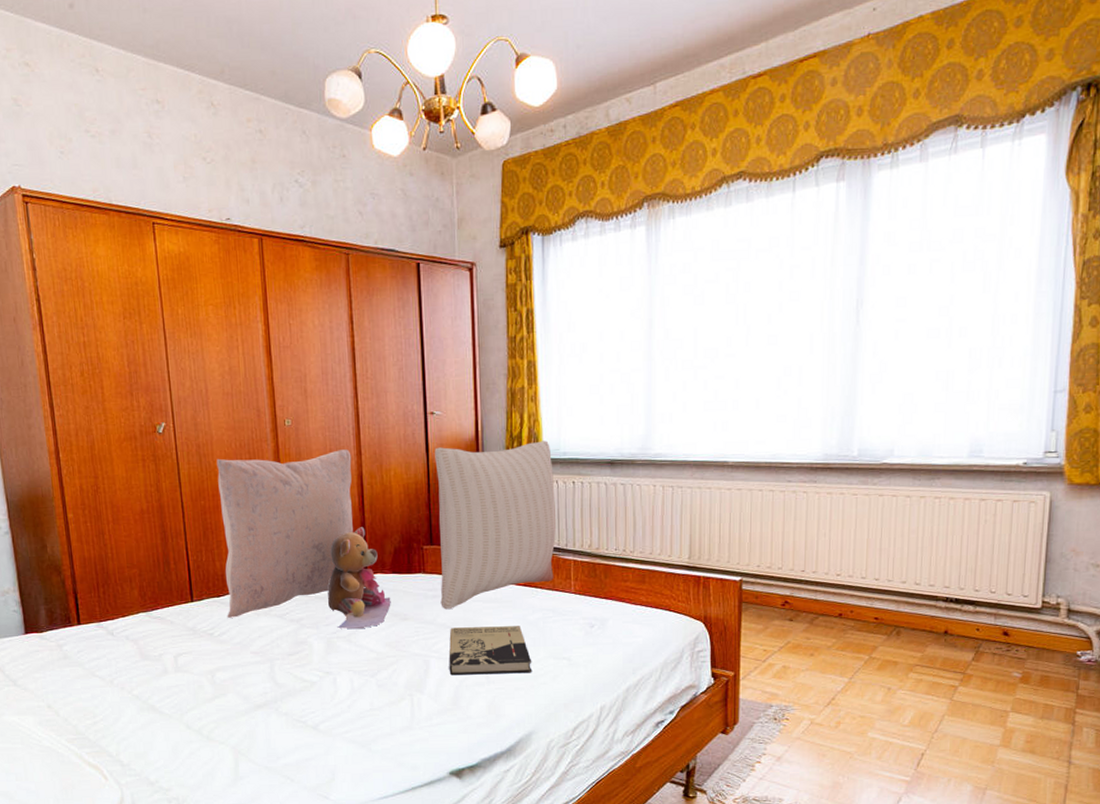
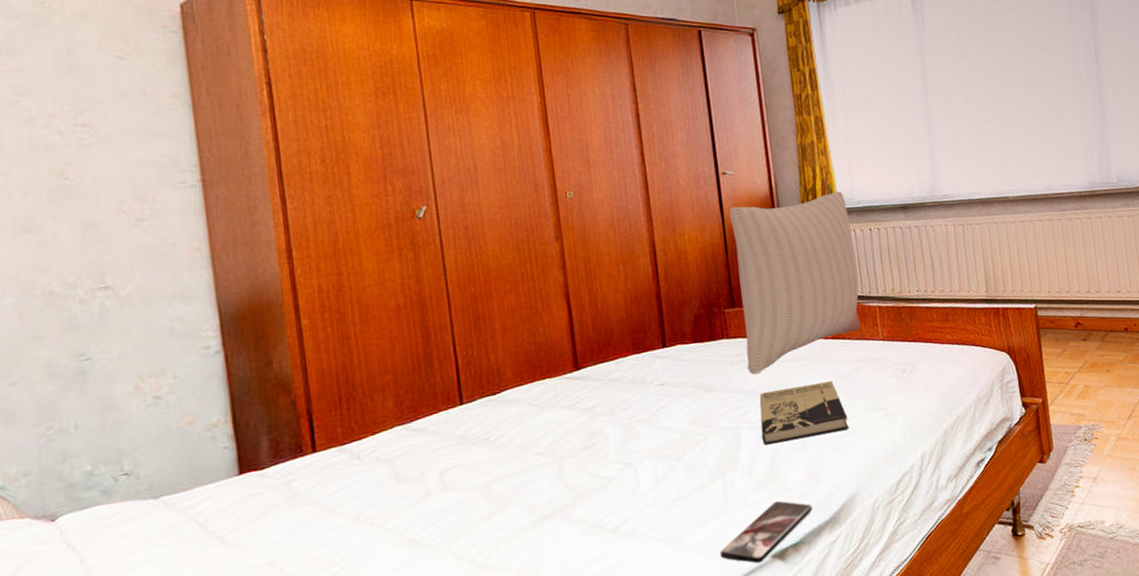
pillow: present [216,449,354,618] -> none [488,217,649,418]
teddy bear: present [328,527,391,630] -> none [623,297,694,412]
smartphone: none [403,726,490,777] -> present [719,500,813,564]

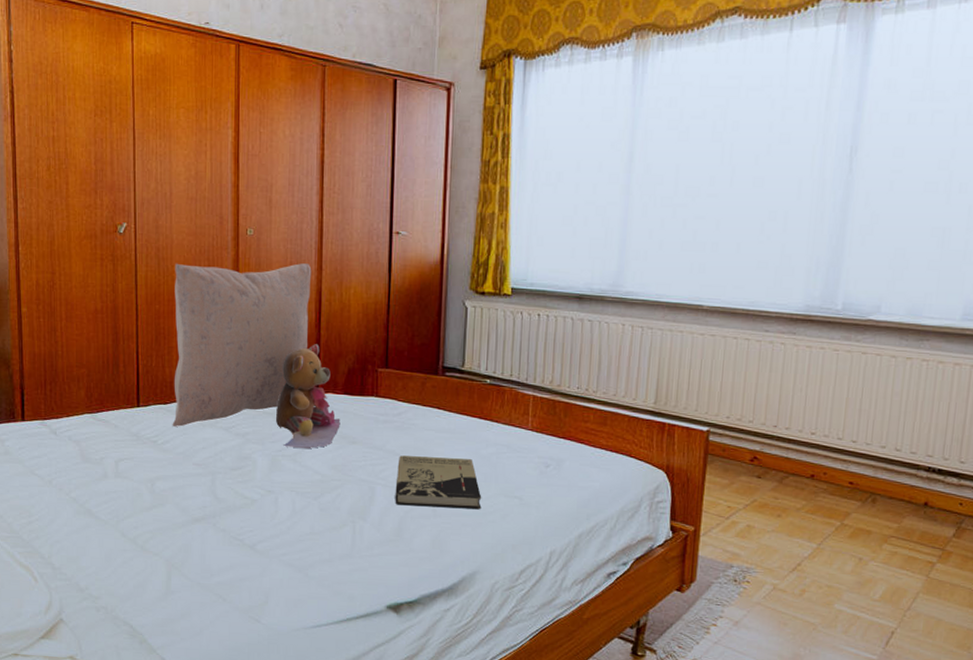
pillow: none [488,217,649,418] -> present [172,263,312,427]
teddy bear: none [623,297,694,412] -> present [276,344,341,449]
smartphone: present [719,500,813,564] -> none [340,558,432,610]
pillow: present [729,191,861,375] -> none [391,268,519,437]

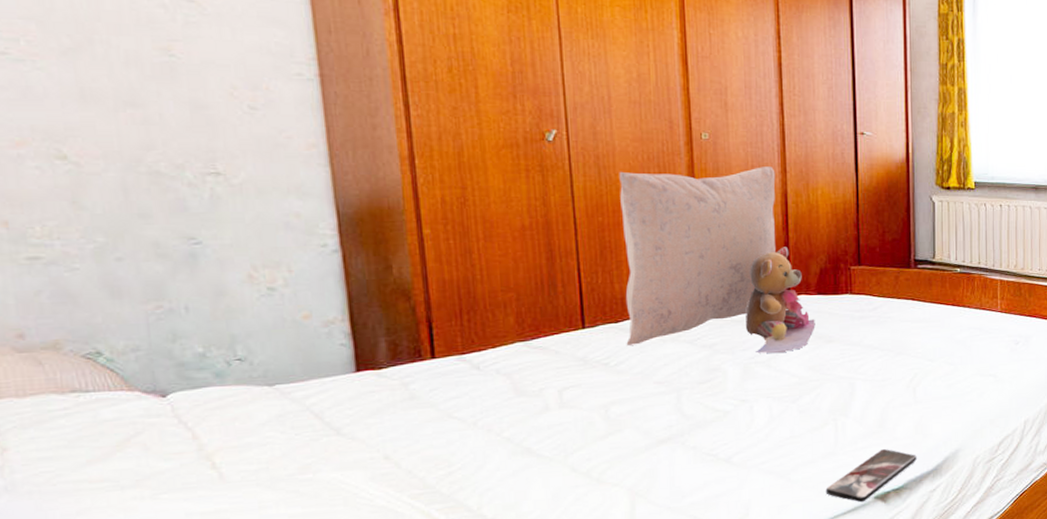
smartphone: none [340,558,432,610] -> present [825,448,917,503]
book: present [395,455,482,510] -> none [875,345,960,397]

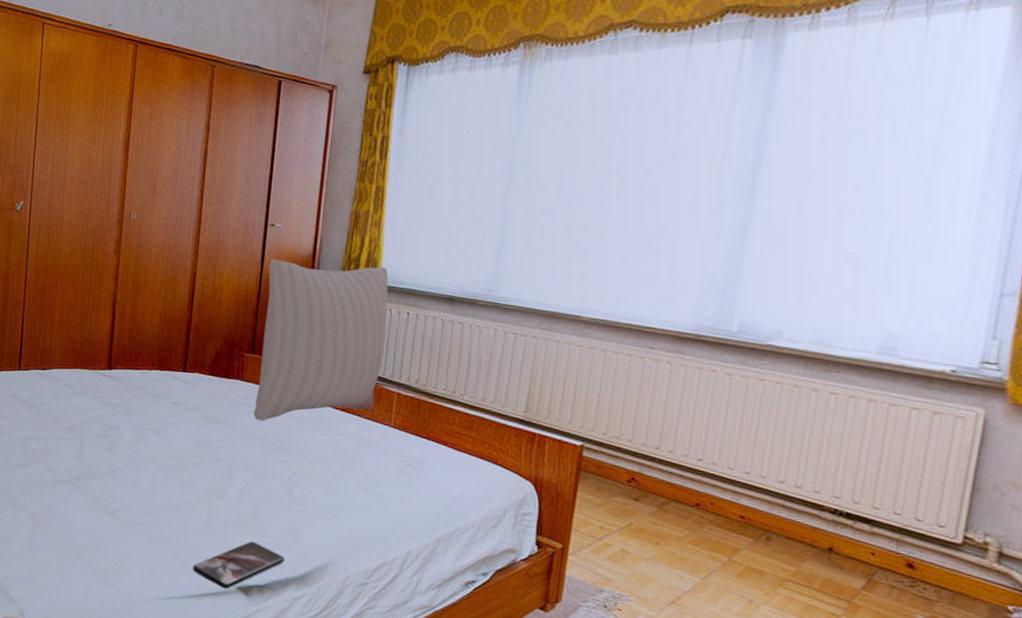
pillow: present [619,167,777,345] -> none [48,240,188,392]
teddy bear: present [746,247,815,354] -> none [144,325,205,425]
pillow: none [864,165,984,331] -> present [253,259,389,421]

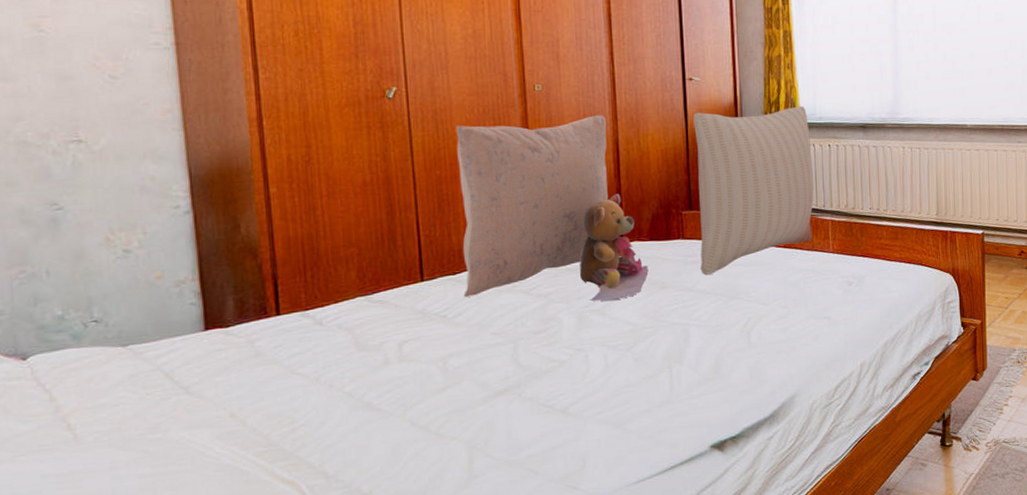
pillow: none [48,240,188,392] -> present [456,115,609,297]
teddy bear: none [144,325,205,425] -> present [580,194,649,302]
smartphone: present [192,541,285,590] -> none [662,395,753,452]

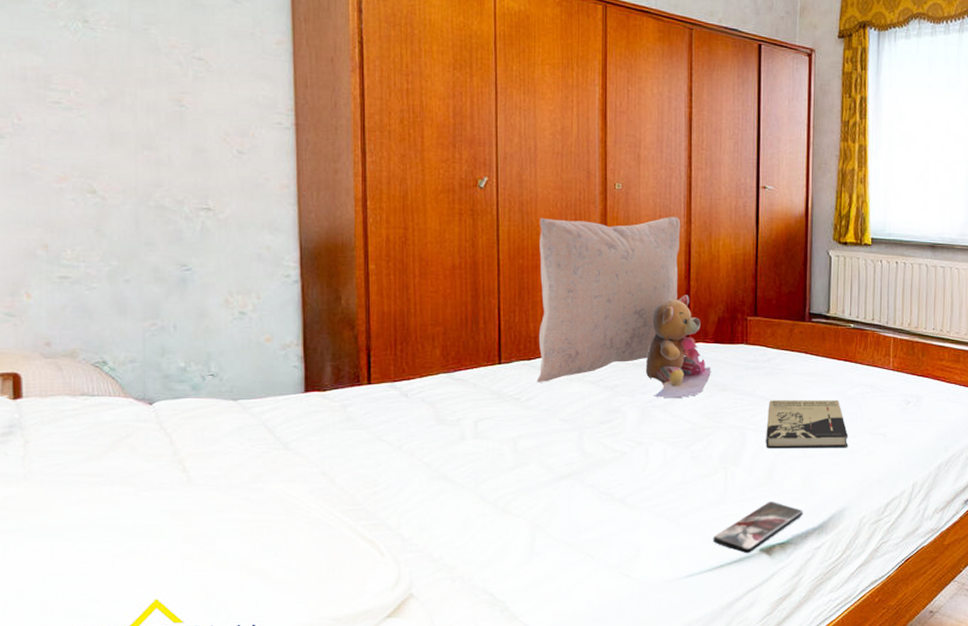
smartphone: none [662,395,753,452] -> present [713,501,803,554]
pillow: present [693,106,814,276] -> none [761,221,879,382]
book: none [709,288,794,343] -> present [766,400,849,449]

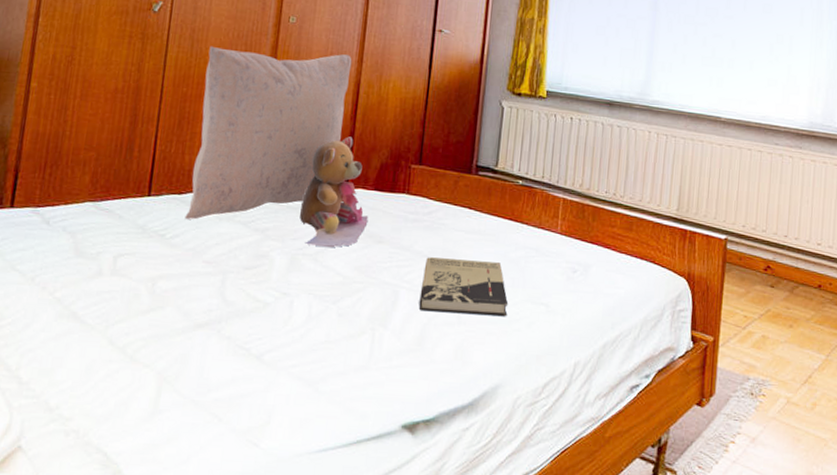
smartphone: present [713,501,803,554] -> none [352,370,453,430]

